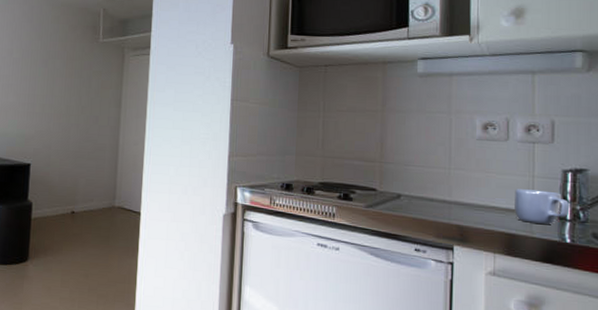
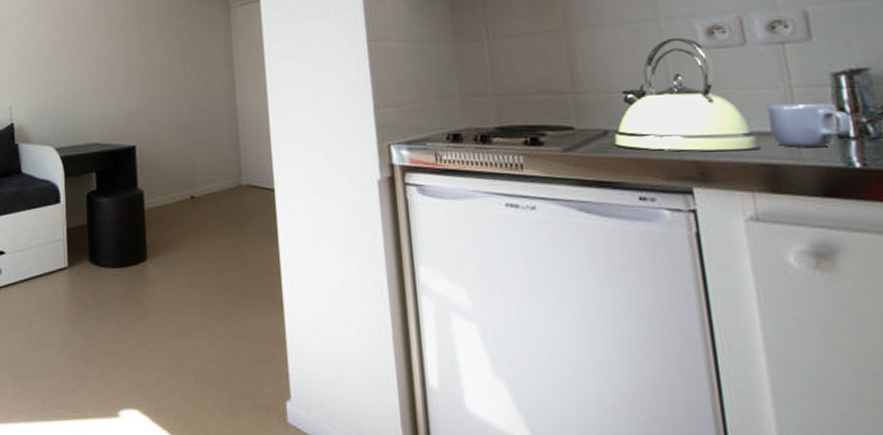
kettle: none [403,128,505,222] -> present [612,37,760,152]

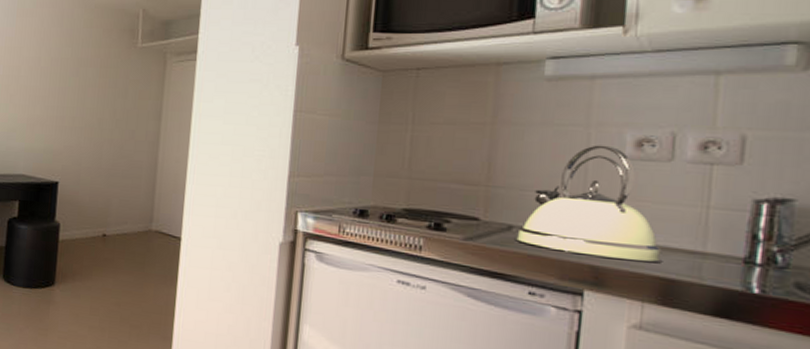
mug: present [767,103,852,148] -> none [676,222,763,270]

